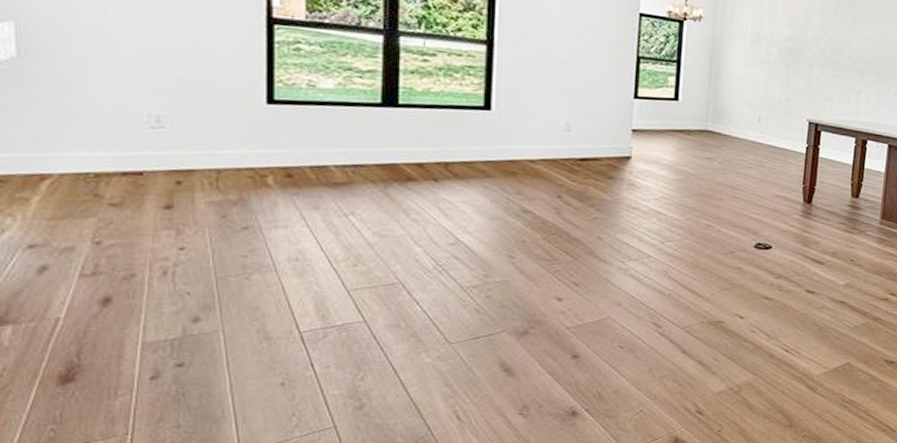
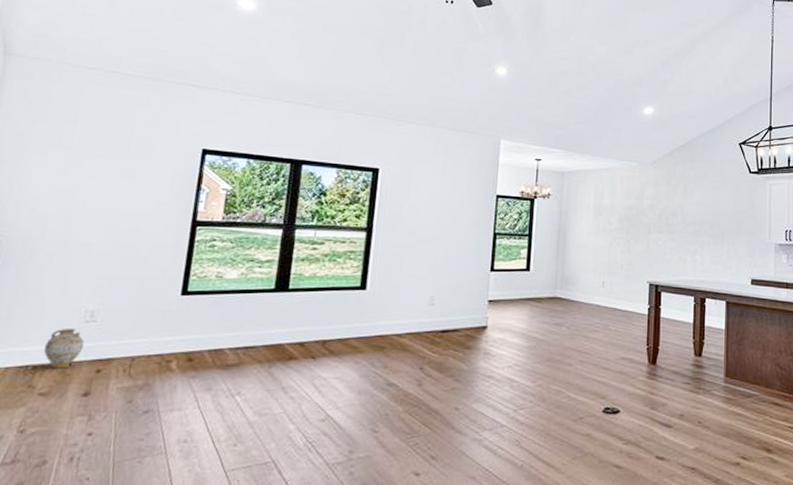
ceramic jug: none [103,134,154,178] -> present [43,329,84,369]

